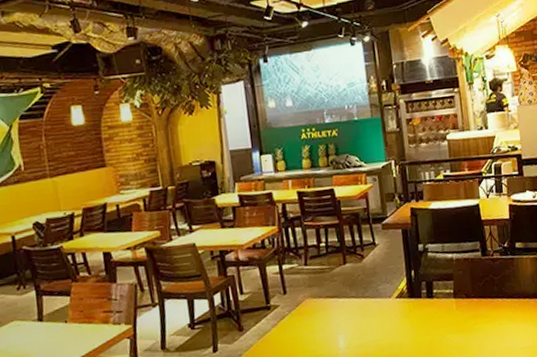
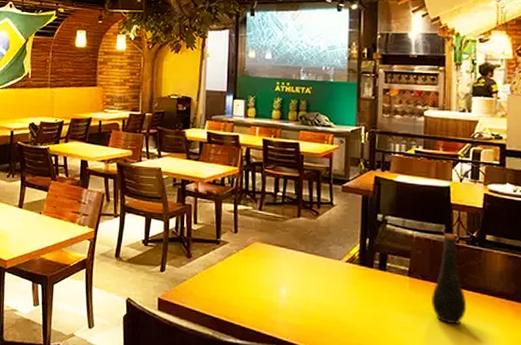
bottle: none [476,249,508,334] -> present [432,234,467,324]

